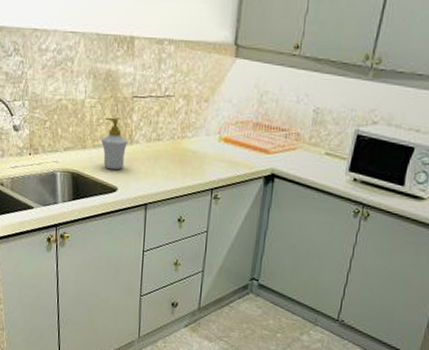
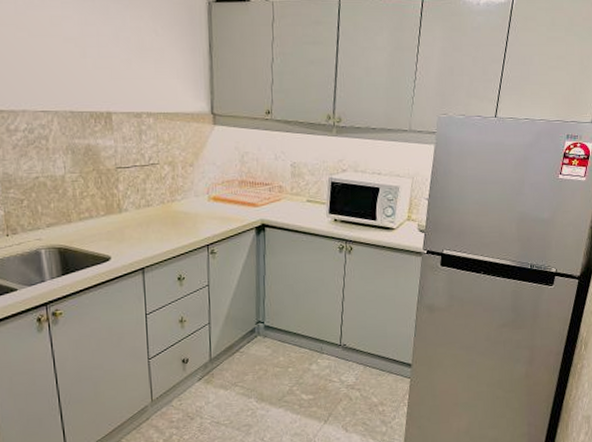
soap bottle: present [101,117,128,170] -> none [88,189,116,240]

